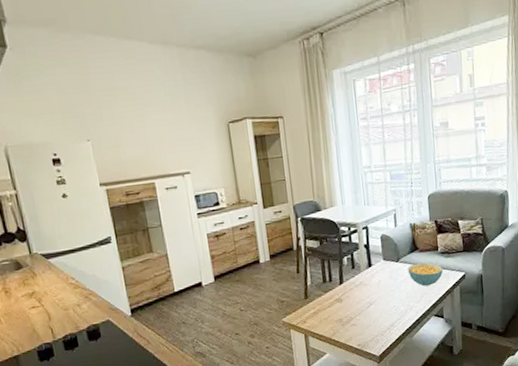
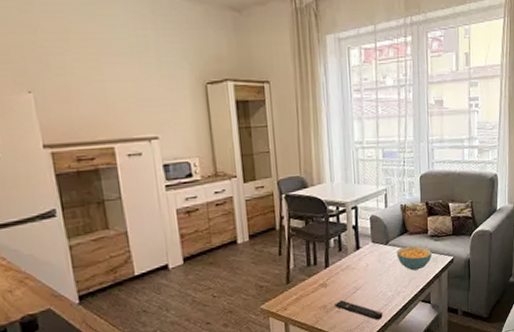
remote control: none [350,313,397,334] -> present [335,299,383,320]

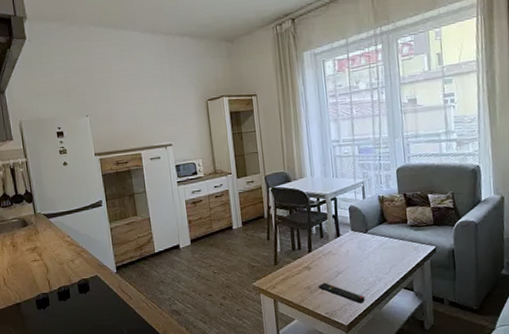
cereal bowl: present [396,246,432,271] -> none [376,235,412,258]

